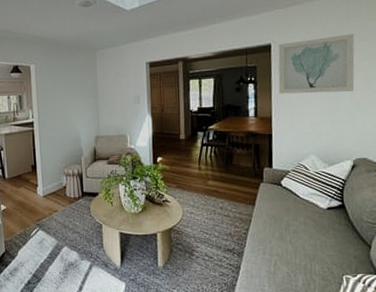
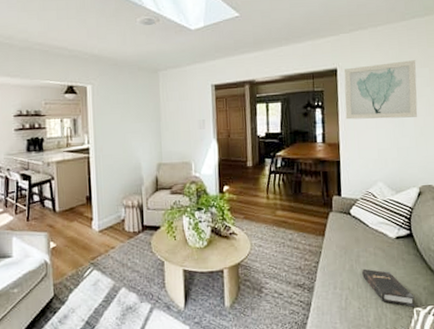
hardback book: none [292,237,345,274] -> present [362,268,415,307]

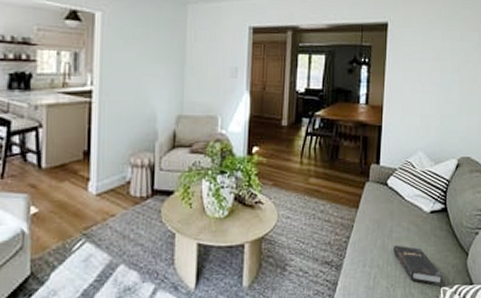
wall art: present [344,60,418,120] -> none [392,21,467,84]

